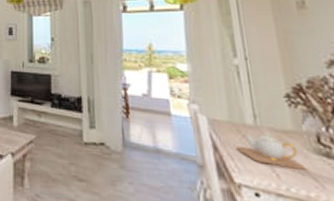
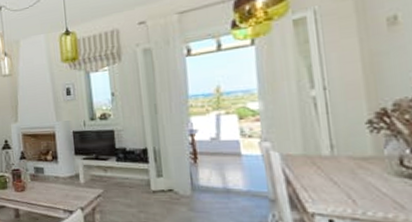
teapot: present [237,132,306,170] -> none [311,161,385,193]

